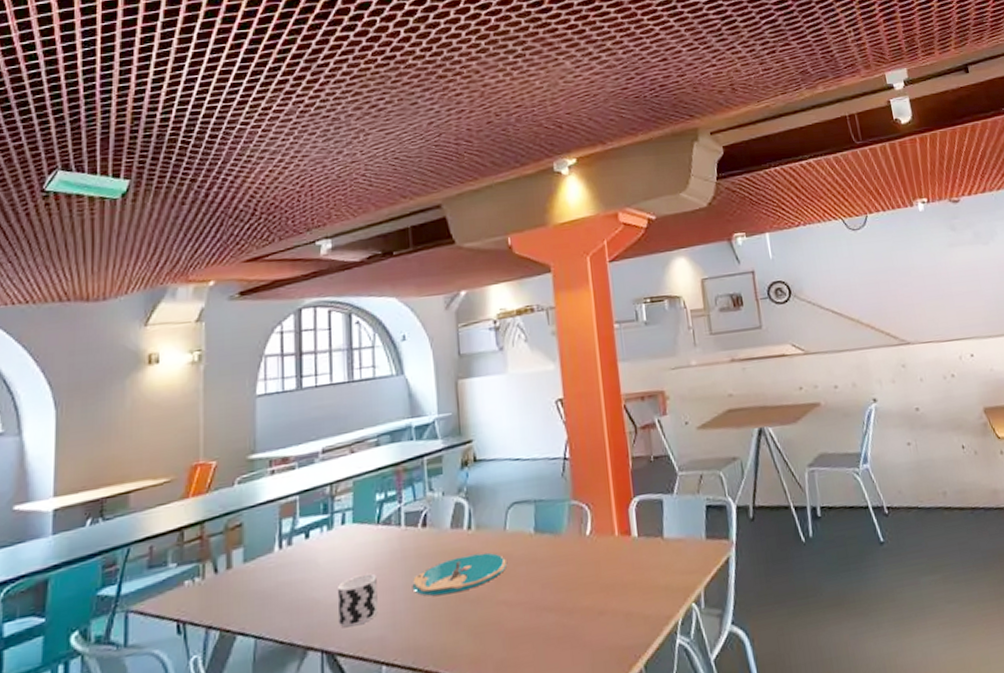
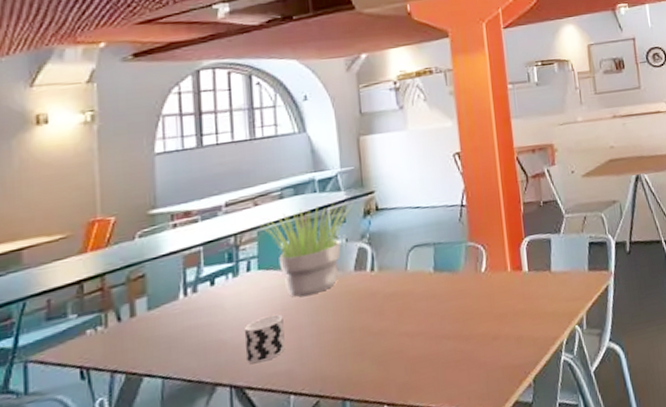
potted plant: none [356,452,448,555] -> present [260,202,351,297]
plate: present [413,552,508,596] -> none [319,291,409,332]

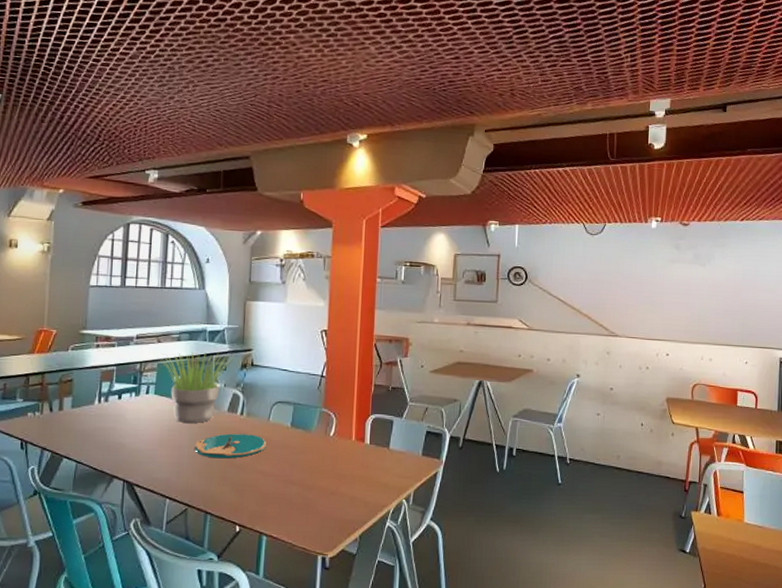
cup: present [245,314,285,364] -> none [138,433,169,468]
plate: none [319,291,409,332] -> present [195,433,268,459]

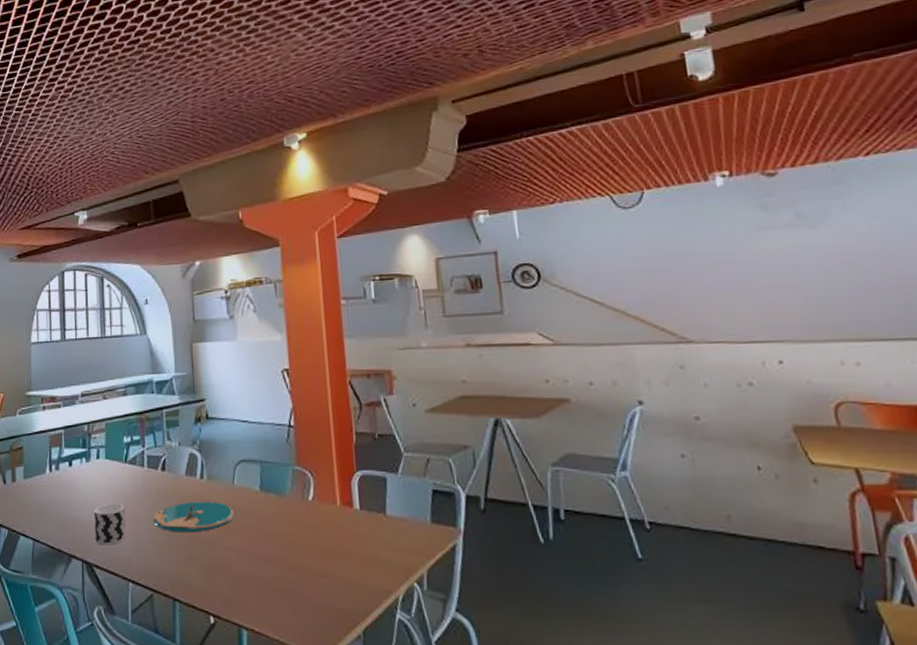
cup: none [138,433,169,468] -> present [94,503,126,545]
potted plant: present [160,352,232,423] -> none [108,406,184,490]

